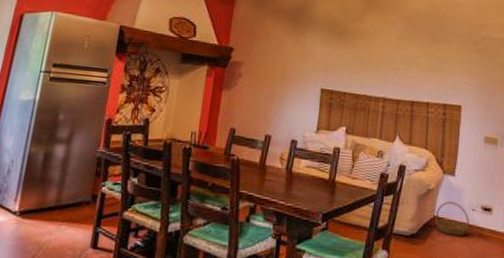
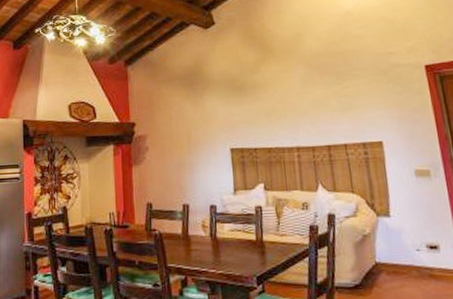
basket: present [434,201,470,236] -> none [377,245,418,280]

